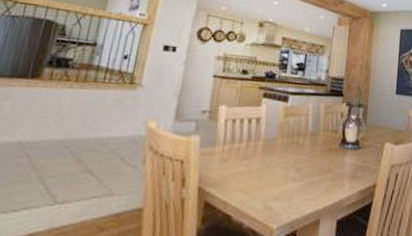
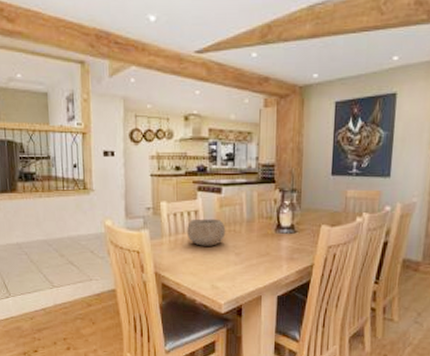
bowl: none [244,127,288,159] -> present [187,218,226,246]

